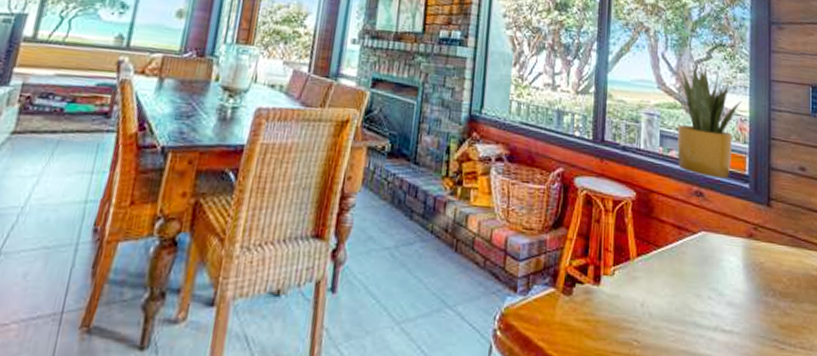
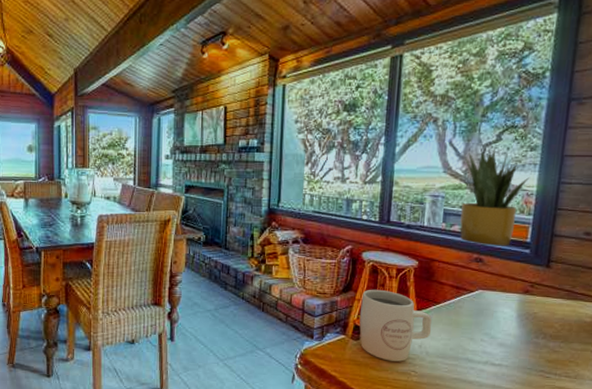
mug: none [571,225,654,327] -> present [359,289,432,362]

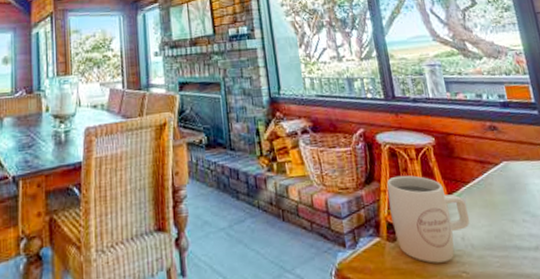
planter: present [459,148,530,246] -> none [447,12,518,112]

